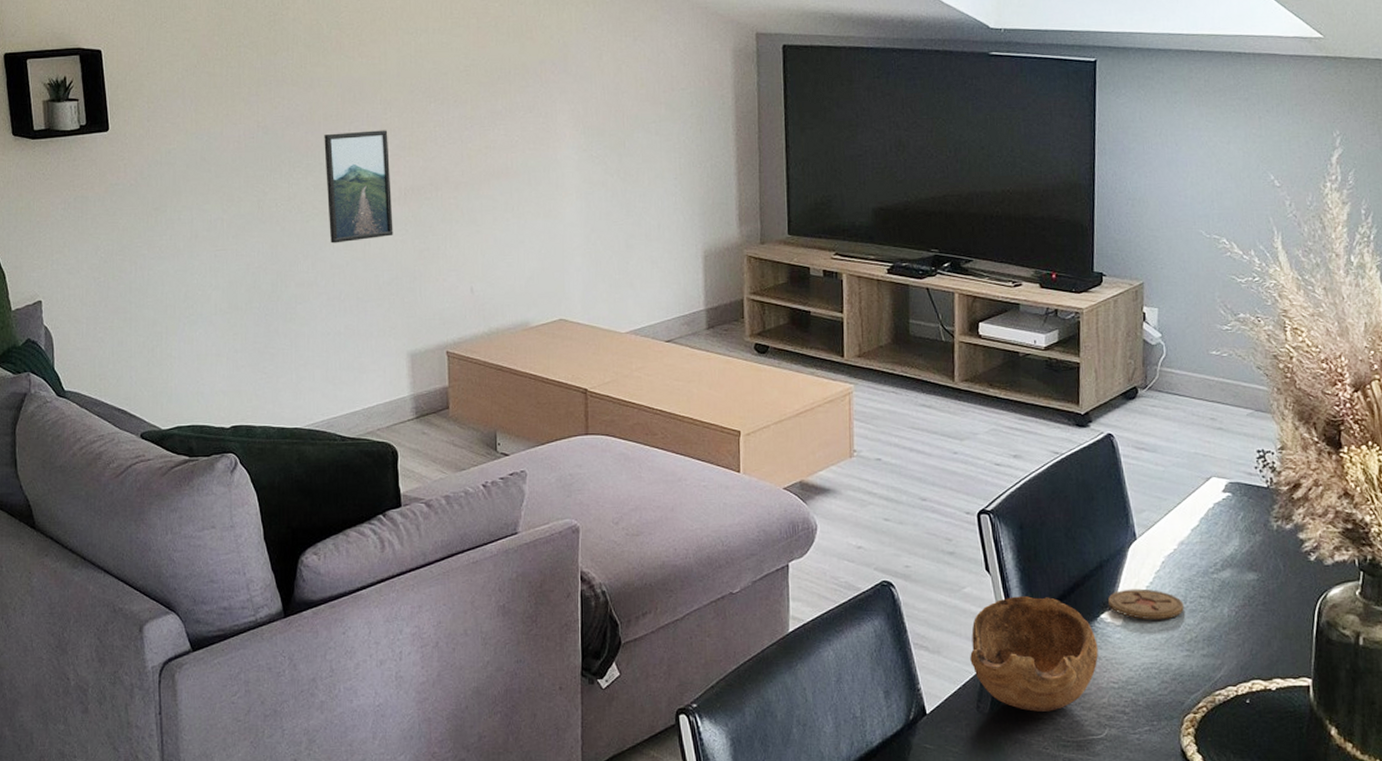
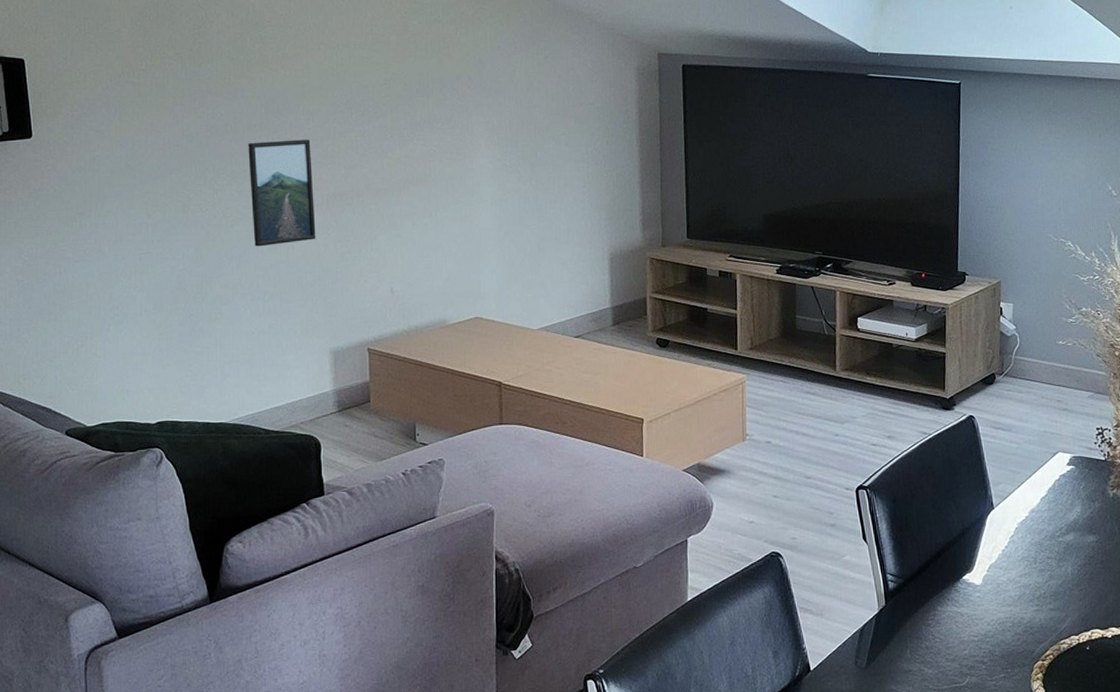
bowl: present [970,596,1098,712] -> none [849,562,961,665]
coaster: present [1108,588,1184,620] -> none [969,552,1034,580]

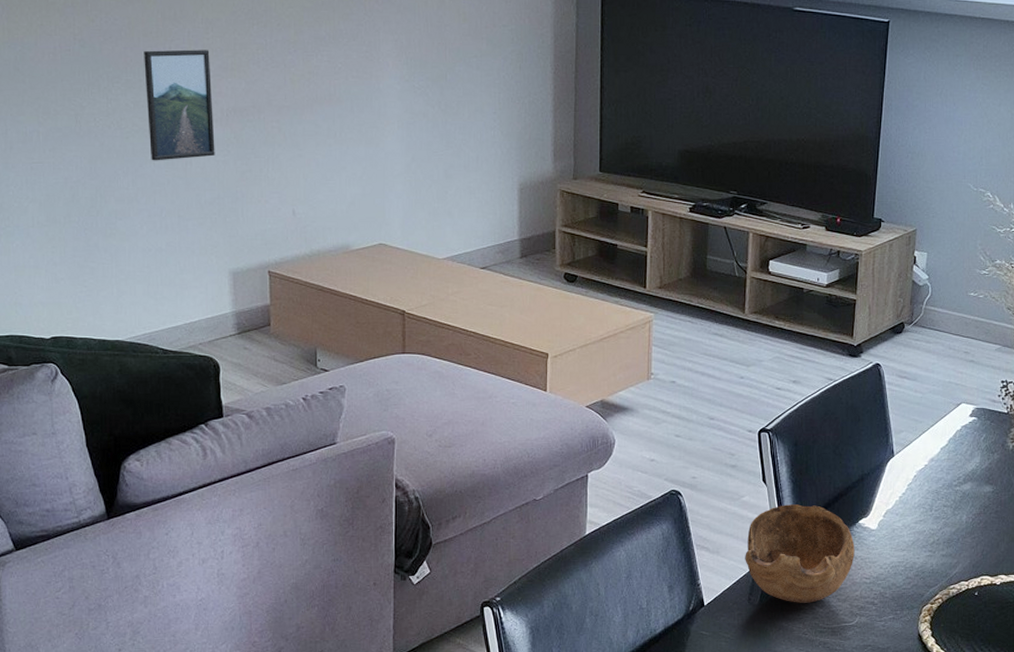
bowl: none [849,562,961,665] -> present [745,504,855,603]

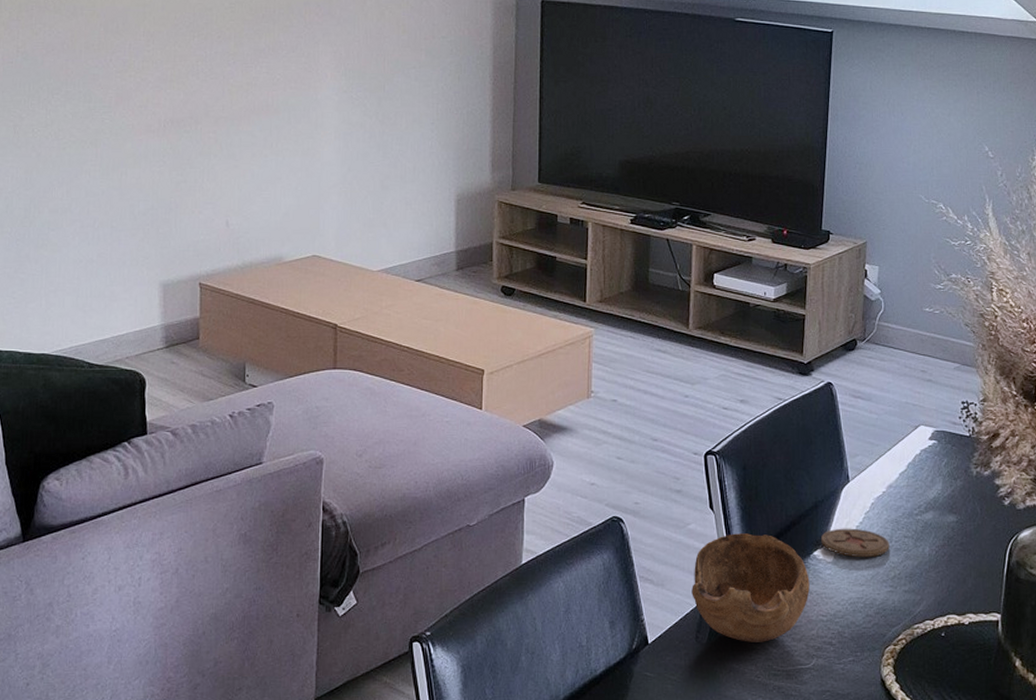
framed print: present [144,49,215,161] -> none [84,61,151,172]
coaster: none [866,498,930,526] -> present [821,528,890,558]

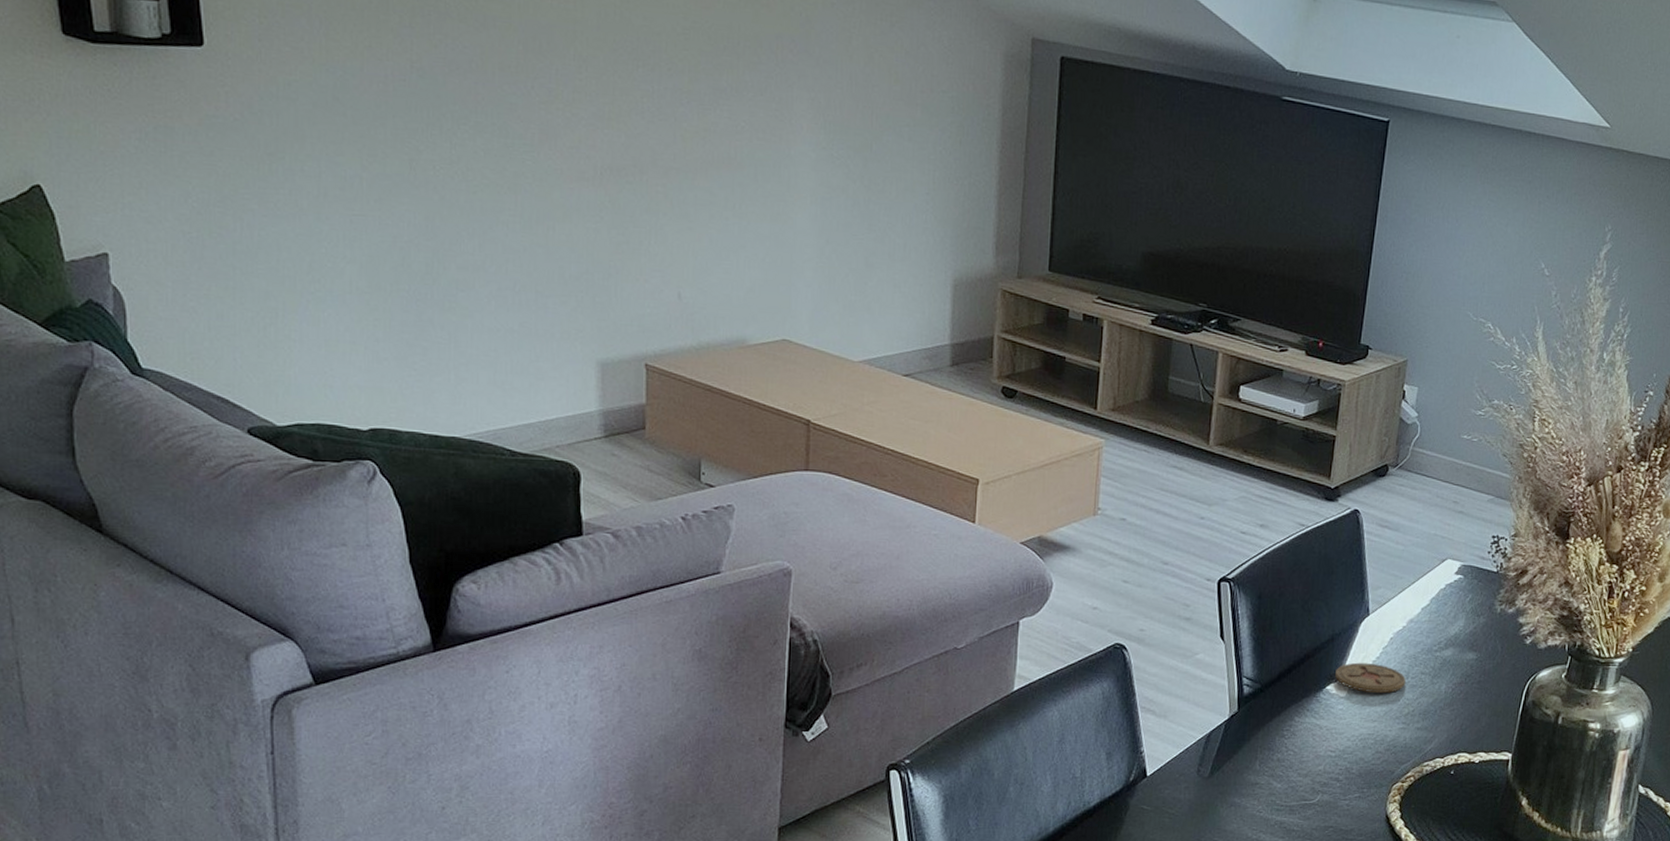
bowl: present [692,533,810,642] -> none [1196,665,1320,777]

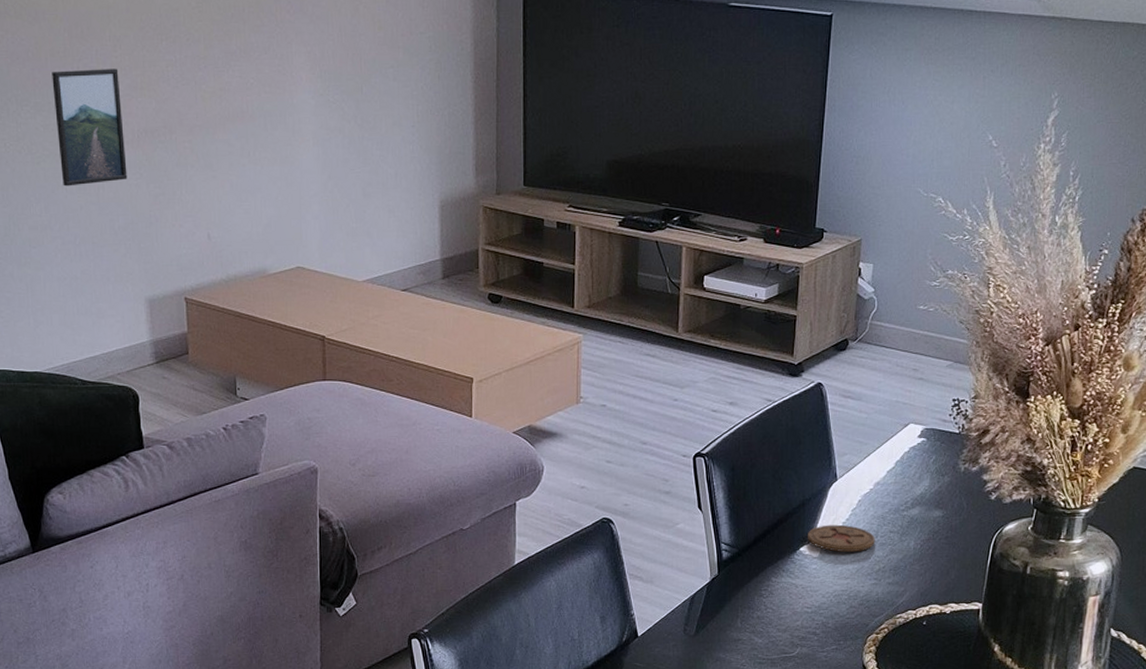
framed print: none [499,88,585,224] -> present [52,68,128,187]

